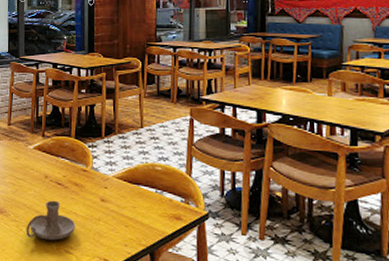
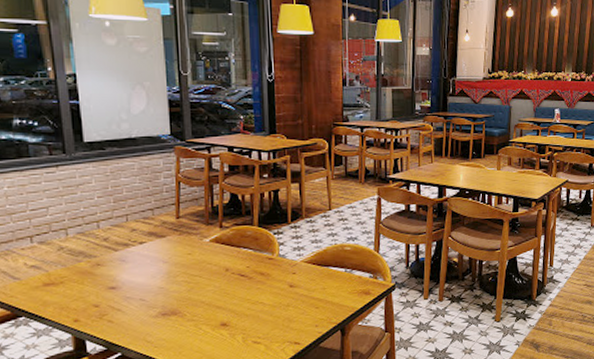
candle holder: present [26,200,76,241] -> none [206,293,264,335]

